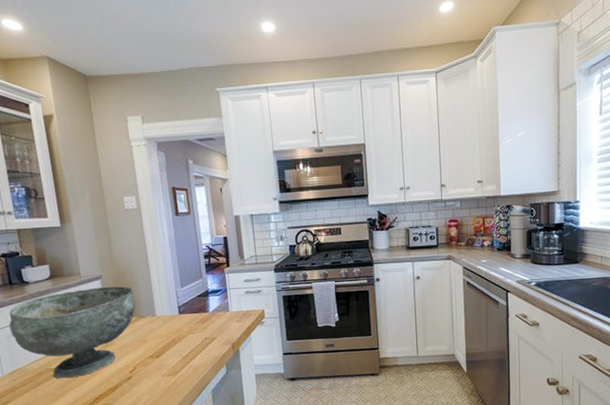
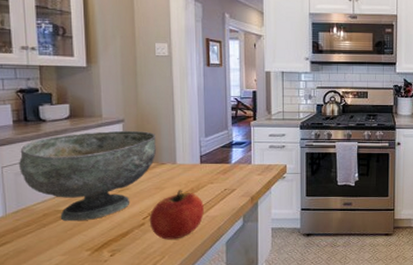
apple: none [135,342,188,392] -> present [149,190,204,240]

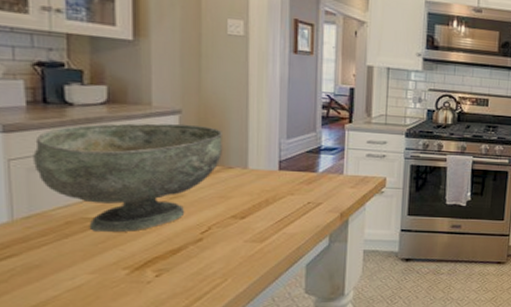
apple: present [149,190,204,240] -> none [209,200,280,259]

